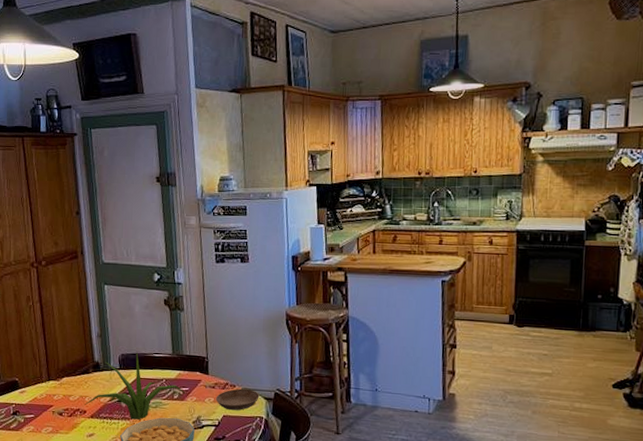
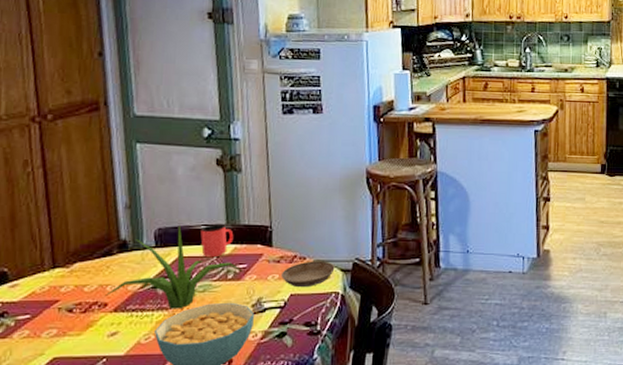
cup: none [153,352,178,381] -> present [200,223,234,258]

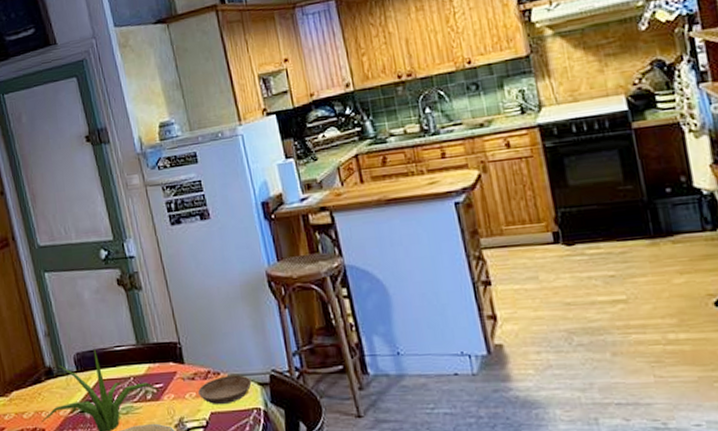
cup: present [200,223,234,258] -> none [114,343,146,379]

